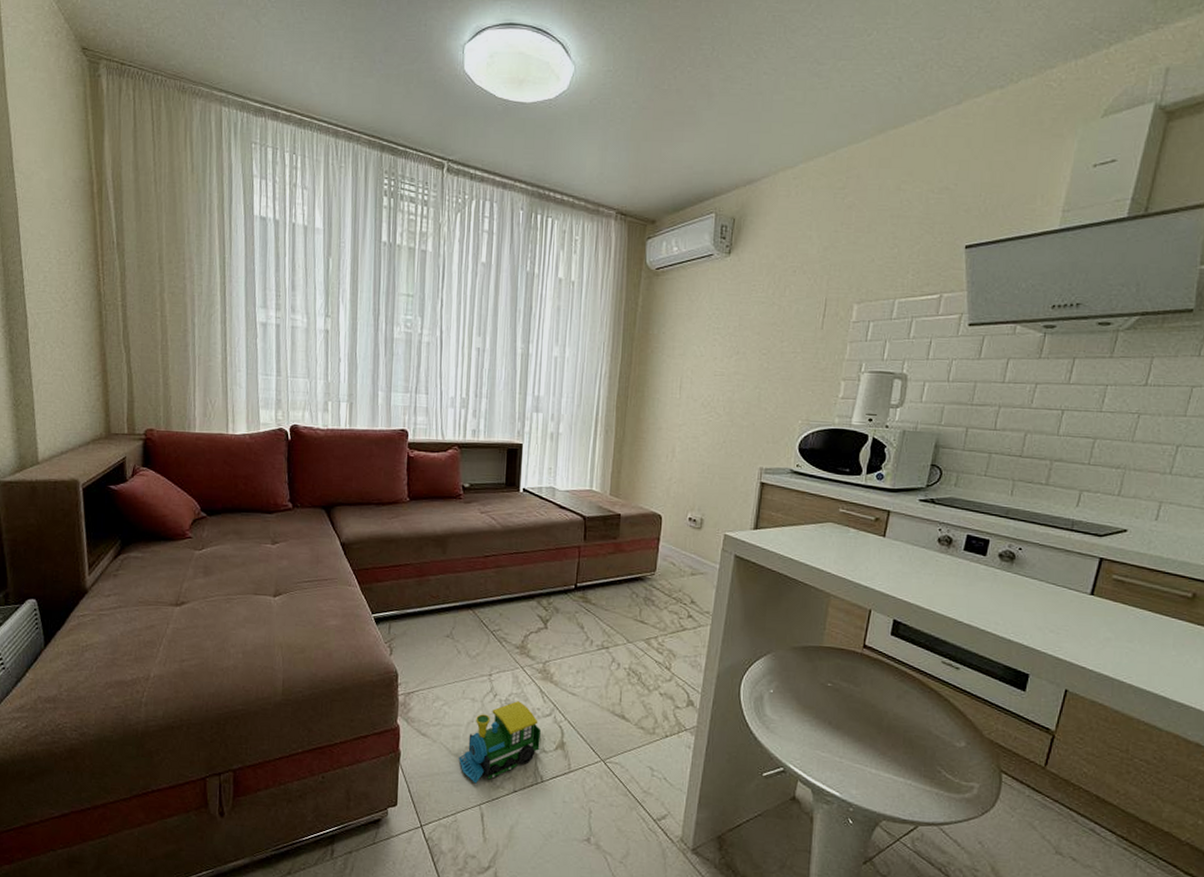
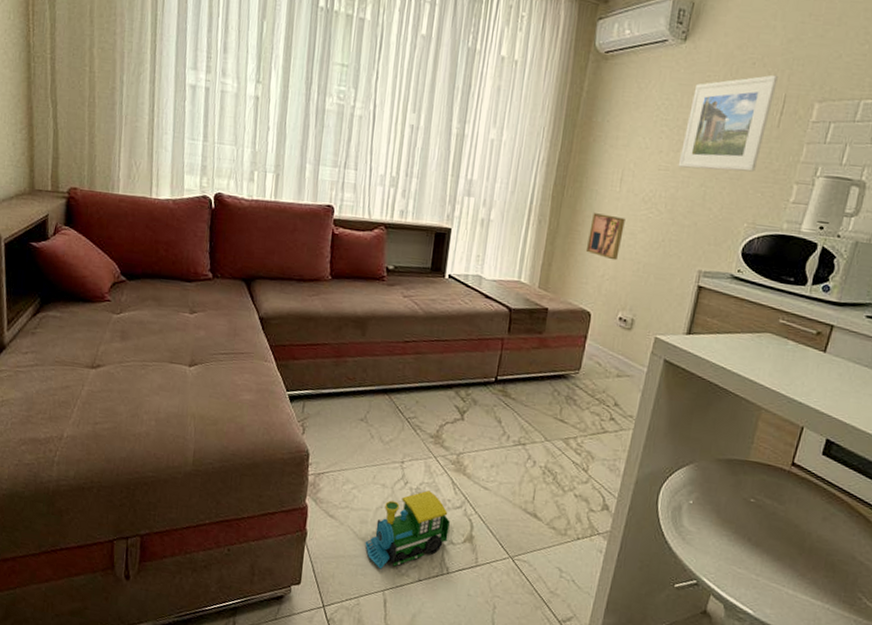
wall art: none [652,420,687,464] -> present [585,213,625,261]
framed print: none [732,280,818,373] -> present [677,74,778,172]

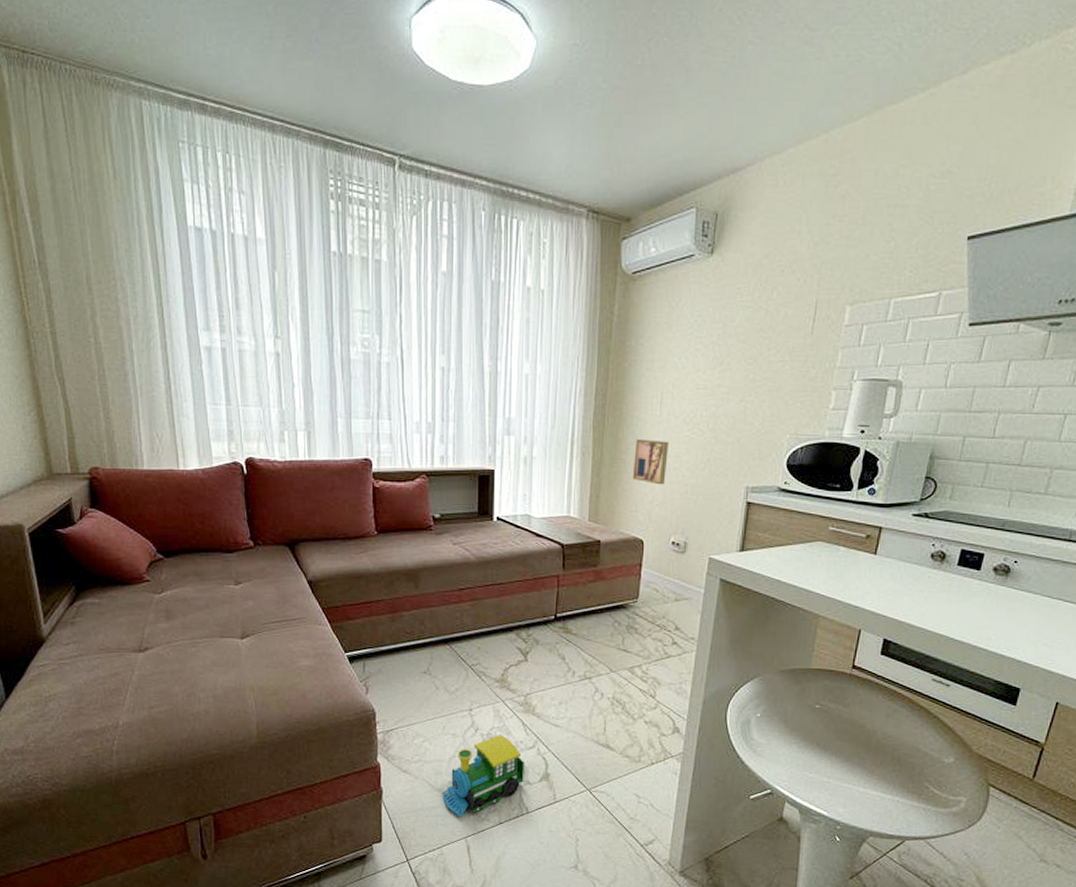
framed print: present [677,74,778,172] -> none [716,281,808,384]

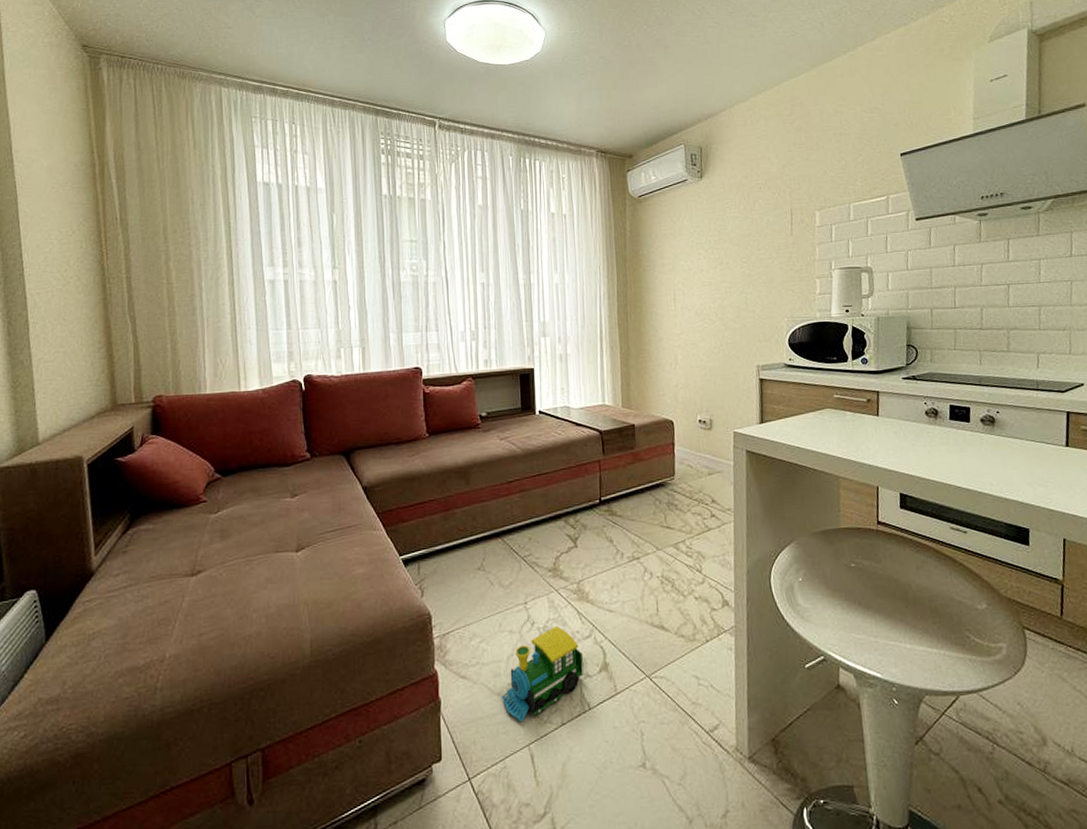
wall art: present [632,439,669,485] -> none [656,331,687,370]

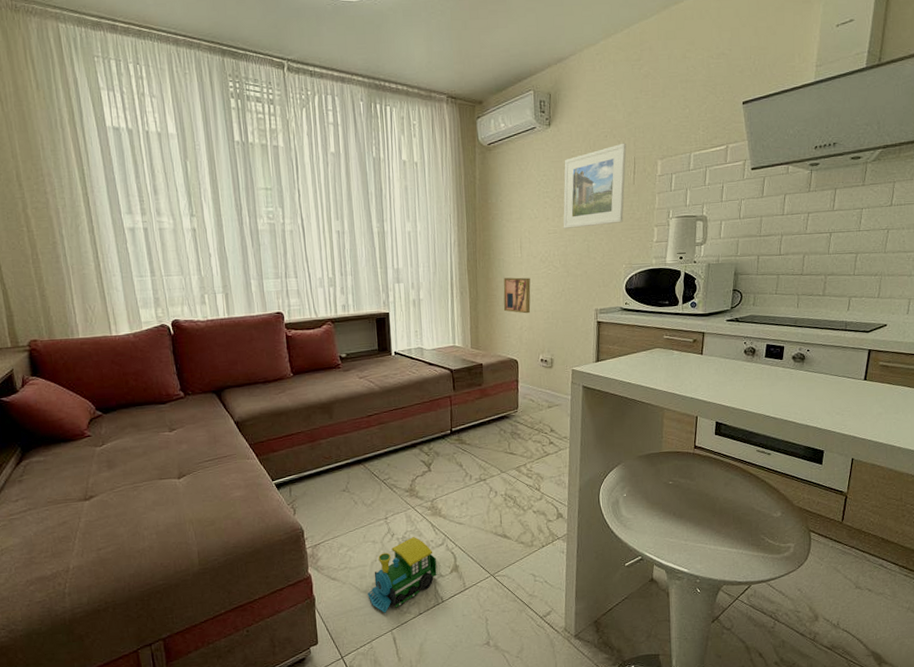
wall art: none [656,331,687,370] -> present [503,277,531,314]
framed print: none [717,194,783,281] -> present [563,143,627,229]

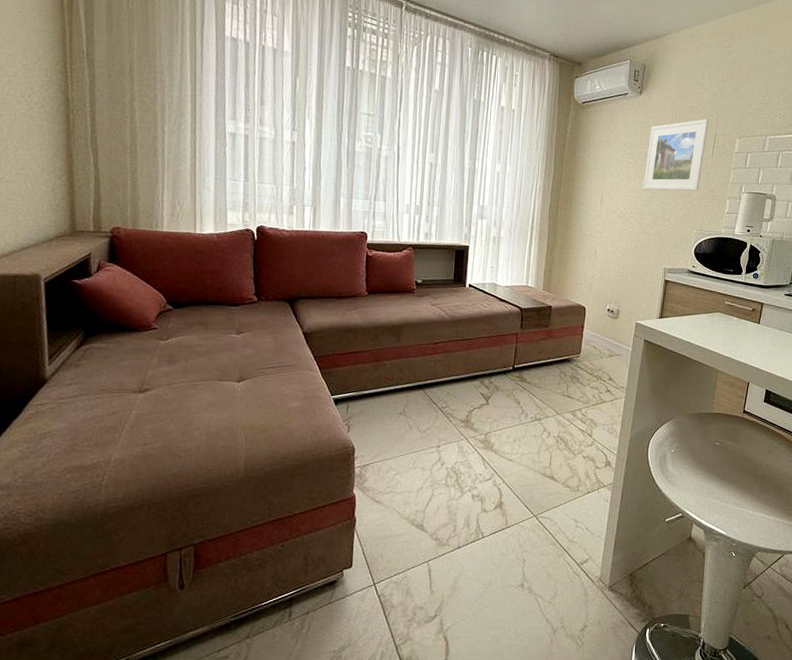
toy train: present [367,537,437,613] -> none [409,468,482,543]
wall art: present [503,277,531,314] -> none [578,228,607,264]

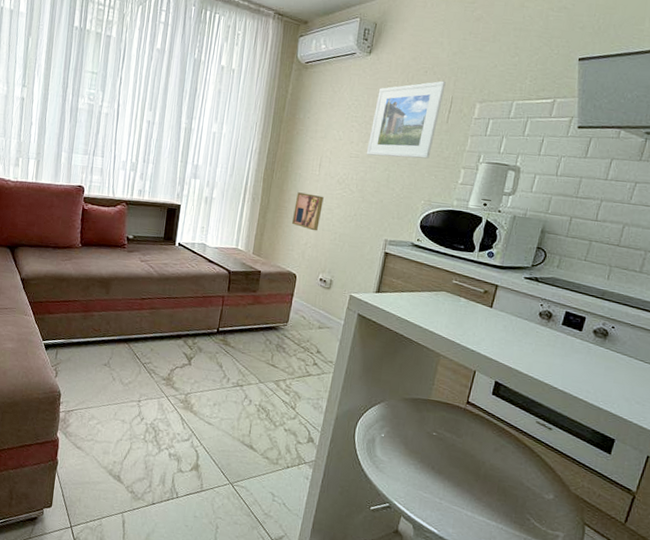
wall art: none [578,228,607,264] -> present [291,192,324,231]

